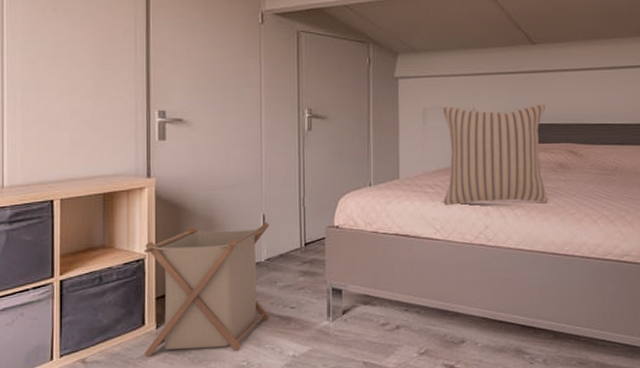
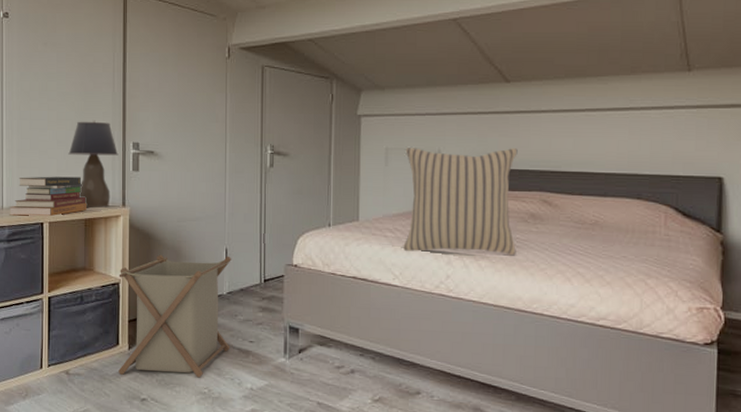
books: none [11,149,105,194] -> present [9,176,86,217]
table lamp: none [83,88,142,182] -> present [68,120,119,209]

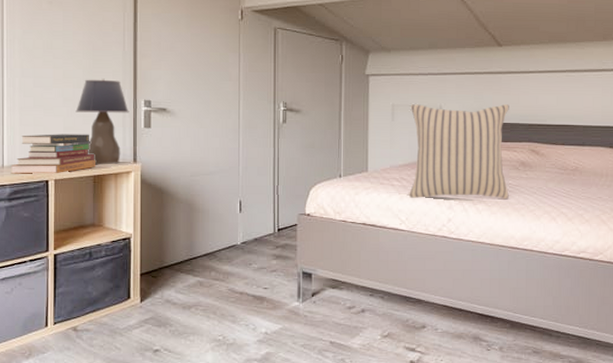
laundry basket: present [118,254,231,378] -> none [130,207,245,328]

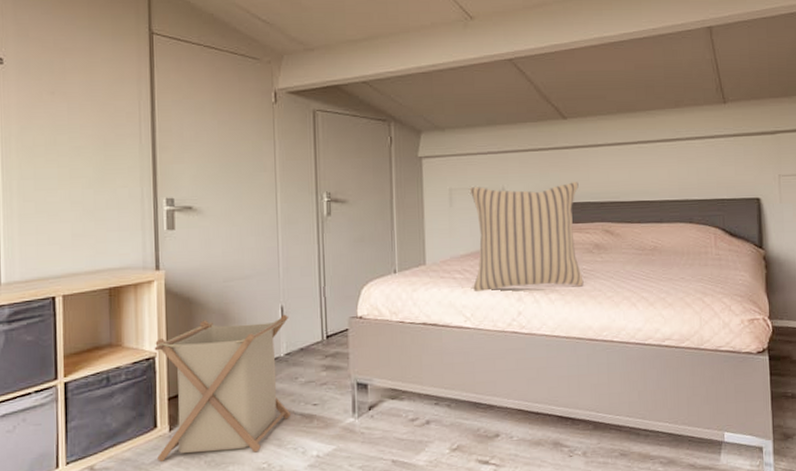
books: present [10,134,95,174] -> none [9,241,111,292]
table lamp: present [75,78,129,165] -> none [85,176,149,276]
laundry basket: none [130,207,245,328] -> present [154,314,292,462]

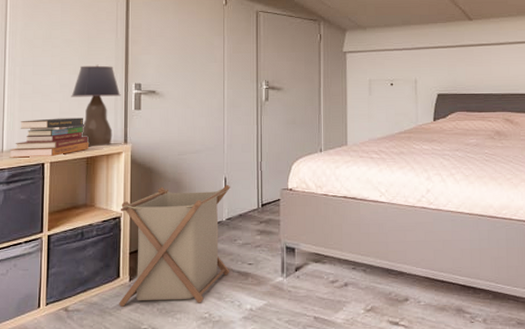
books: none [9,241,111,292] -> present [9,118,89,158]
table lamp: none [85,176,149,276] -> present [71,64,121,147]
pillow: present [469,182,584,292] -> none [386,76,486,171]

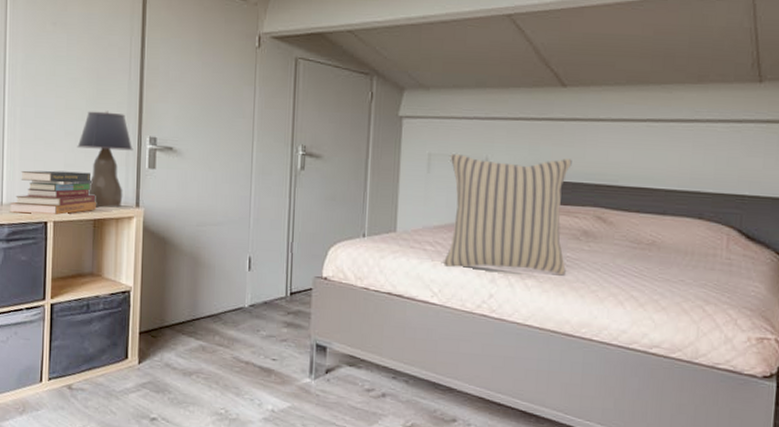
laundry basket: present [119,184,230,307] -> none [127,261,255,397]
pillow: none [386,76,486,171] -> present [443,154,572,276]

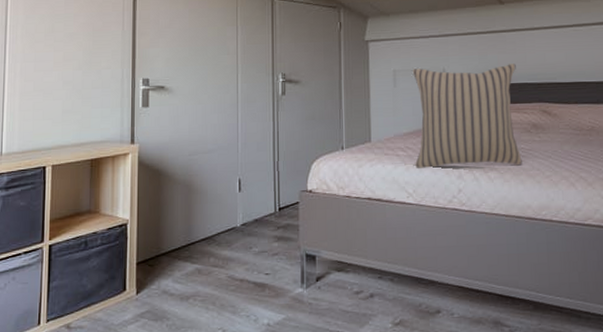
books: present [9,170,96,216] -> none [8,116,93,161]
table lamp: present [77,110,133,208] -> none [74,59,128,148]

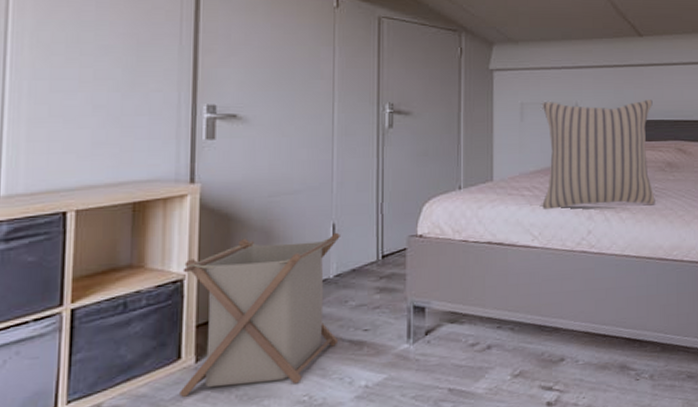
laundry basket: none [125,186,246,323] -> present [179,232,340,397]

